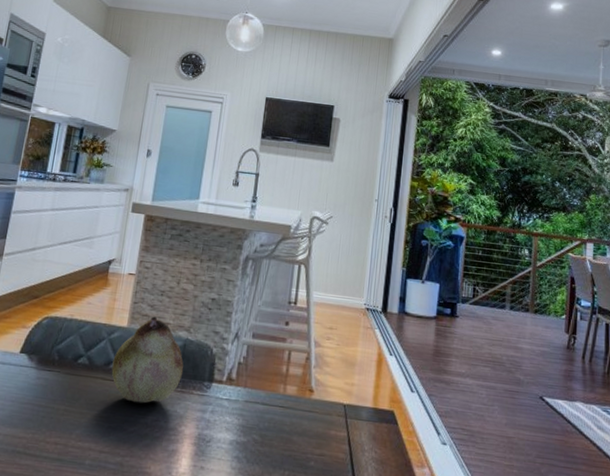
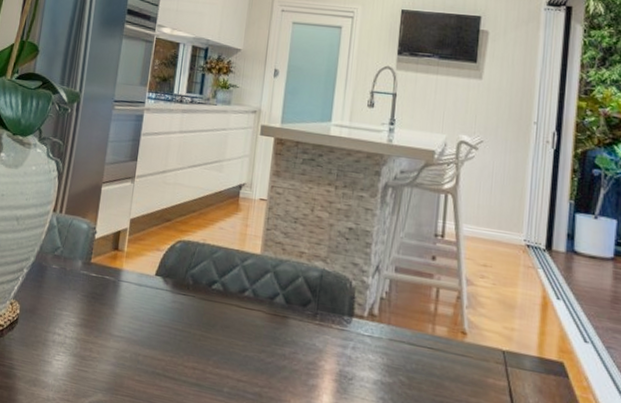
fruit: present [111,316,184,404] -> none [246,244,322,334]

